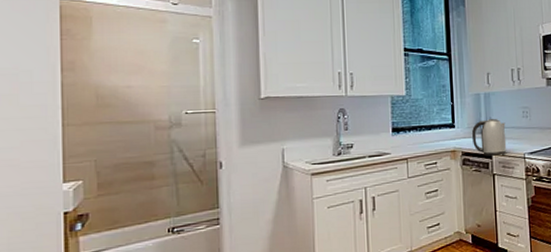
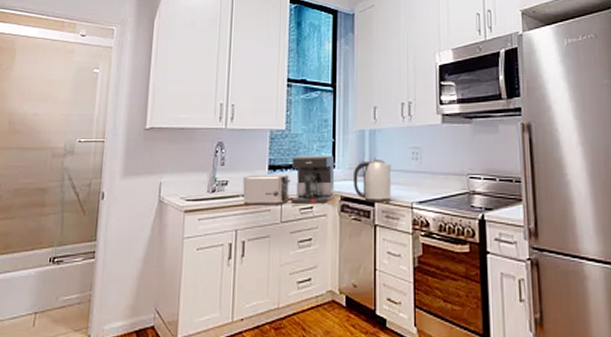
toaster: none [368,135,415,166] -> present [242,174,290,207]
coffee maker: none [414,116,456,162] -> present [291,155,335,205]

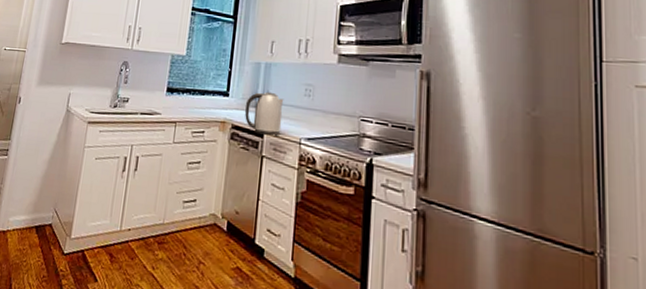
toaster: present [242,174,290,207] -> none [140,94,186,128]
coffee maker: present [291,155,335,205] -> none [184,81,229,131]

